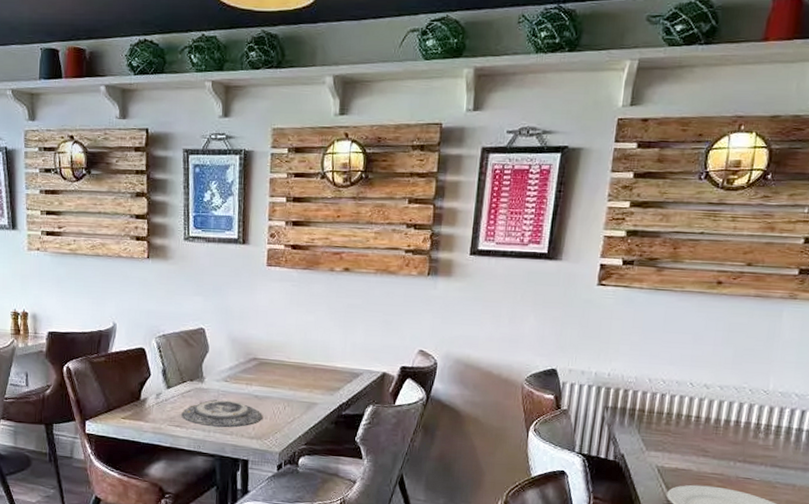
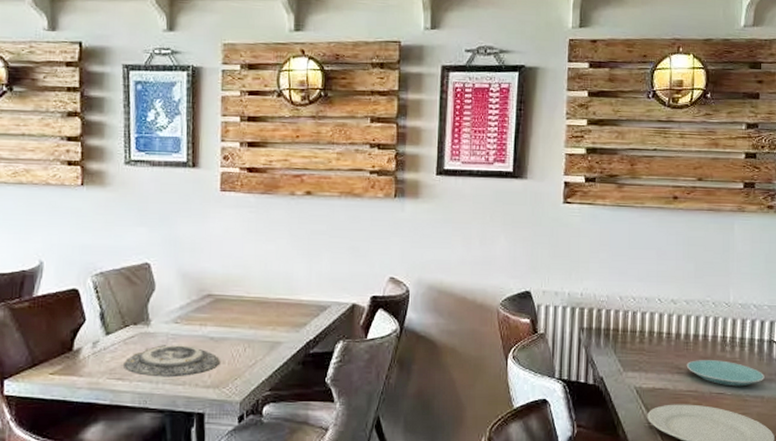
plate: none [713,444,799,474] -> present [686,360,764,387]

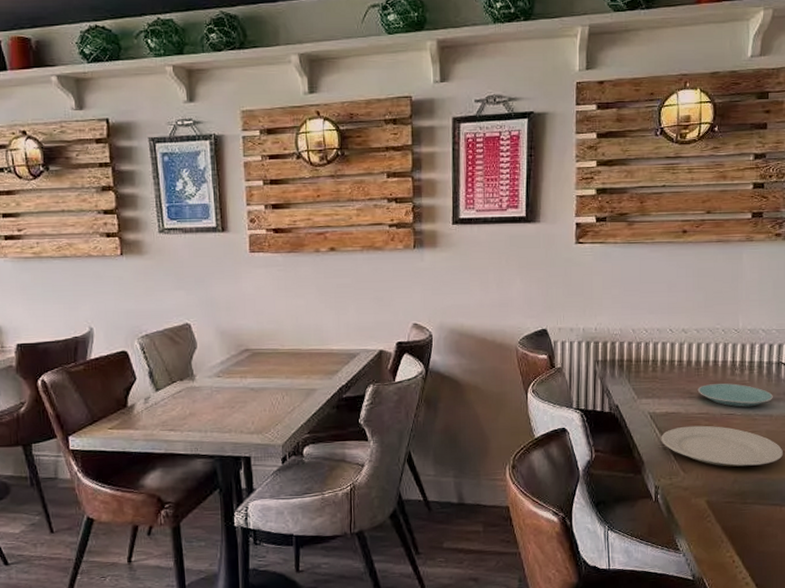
plate: present [124,345,220,377] -> none [174,396,261,427]

